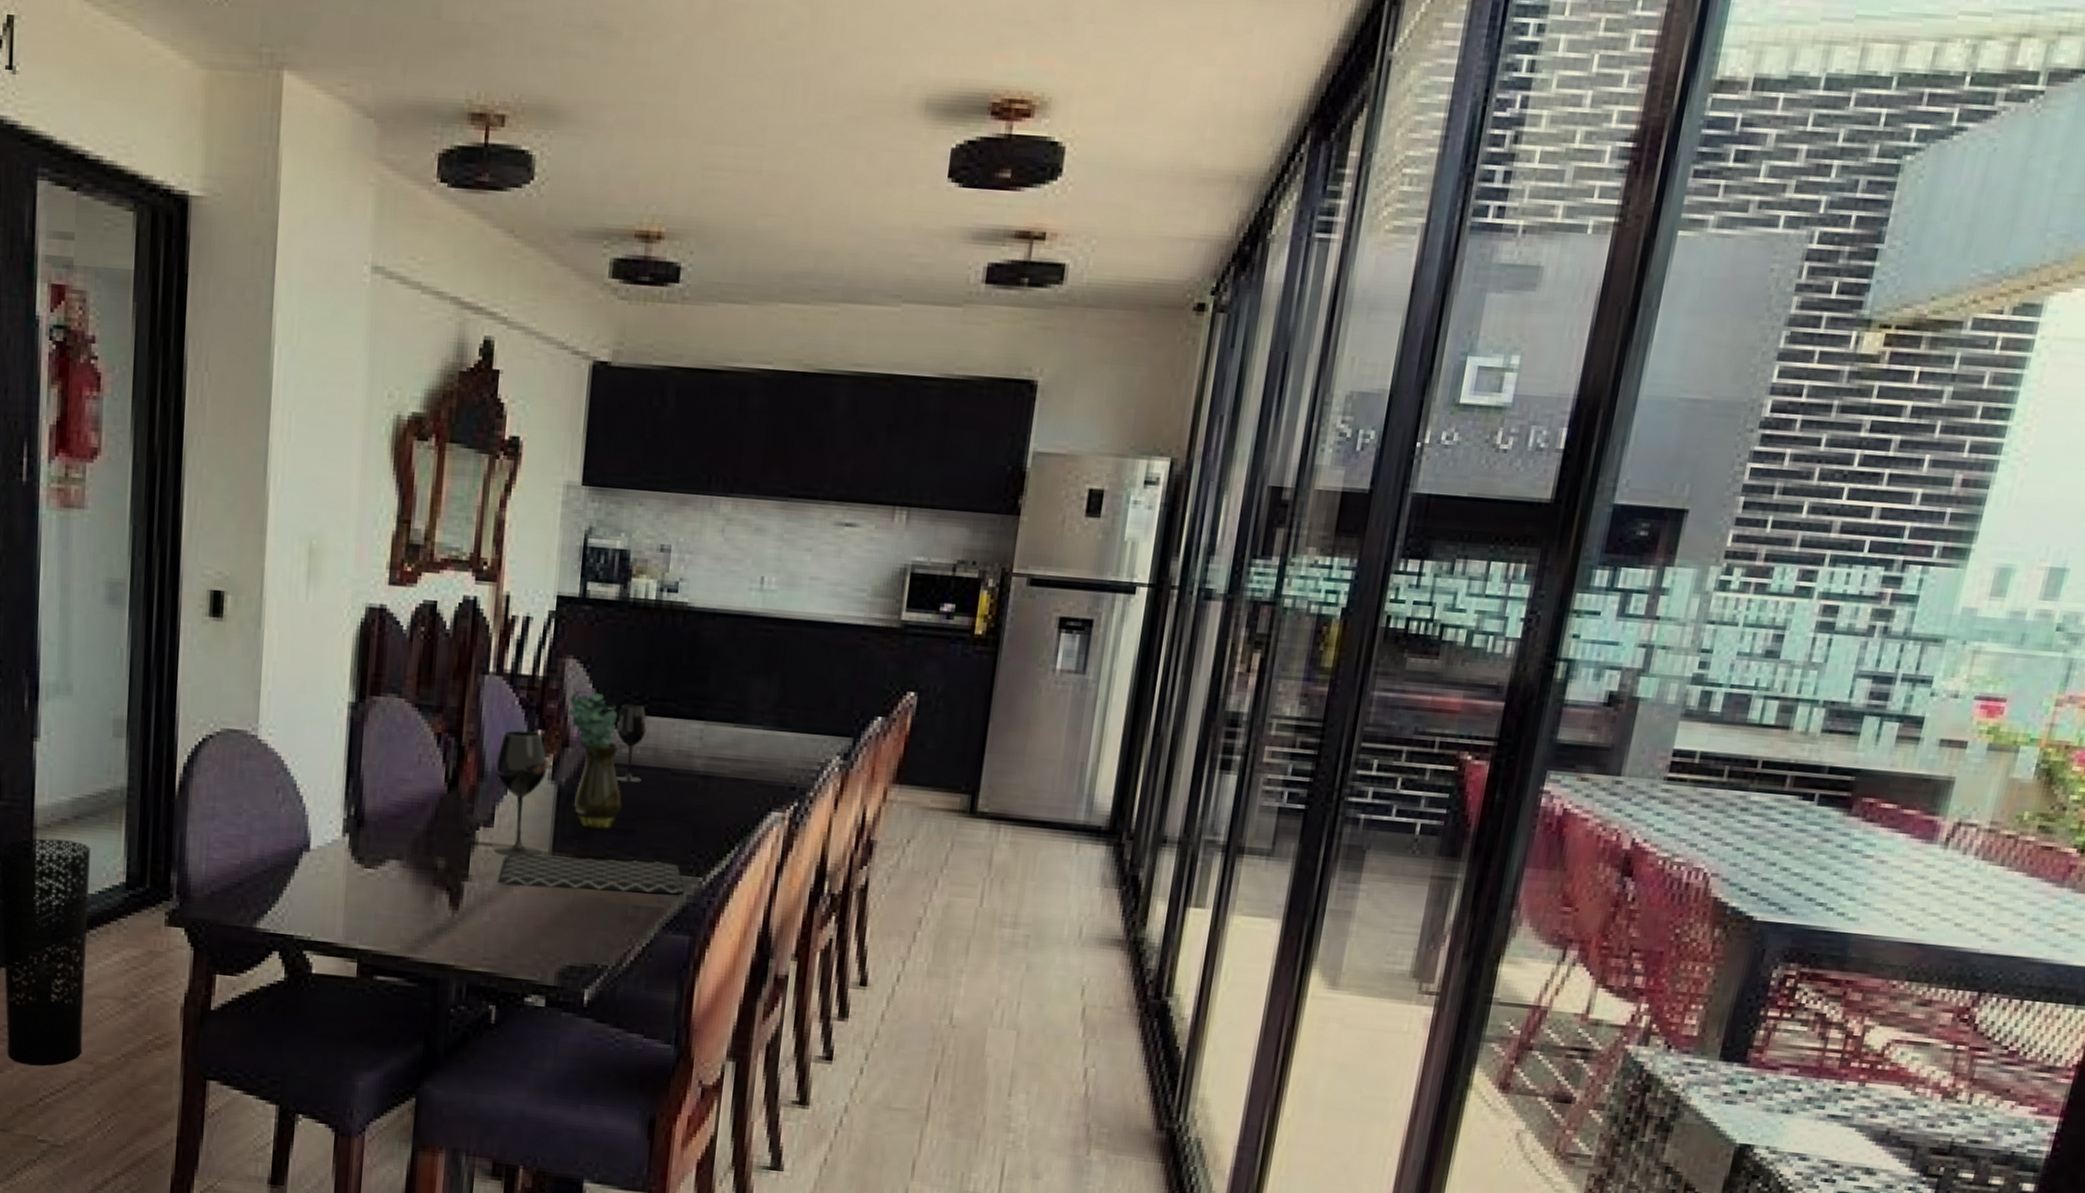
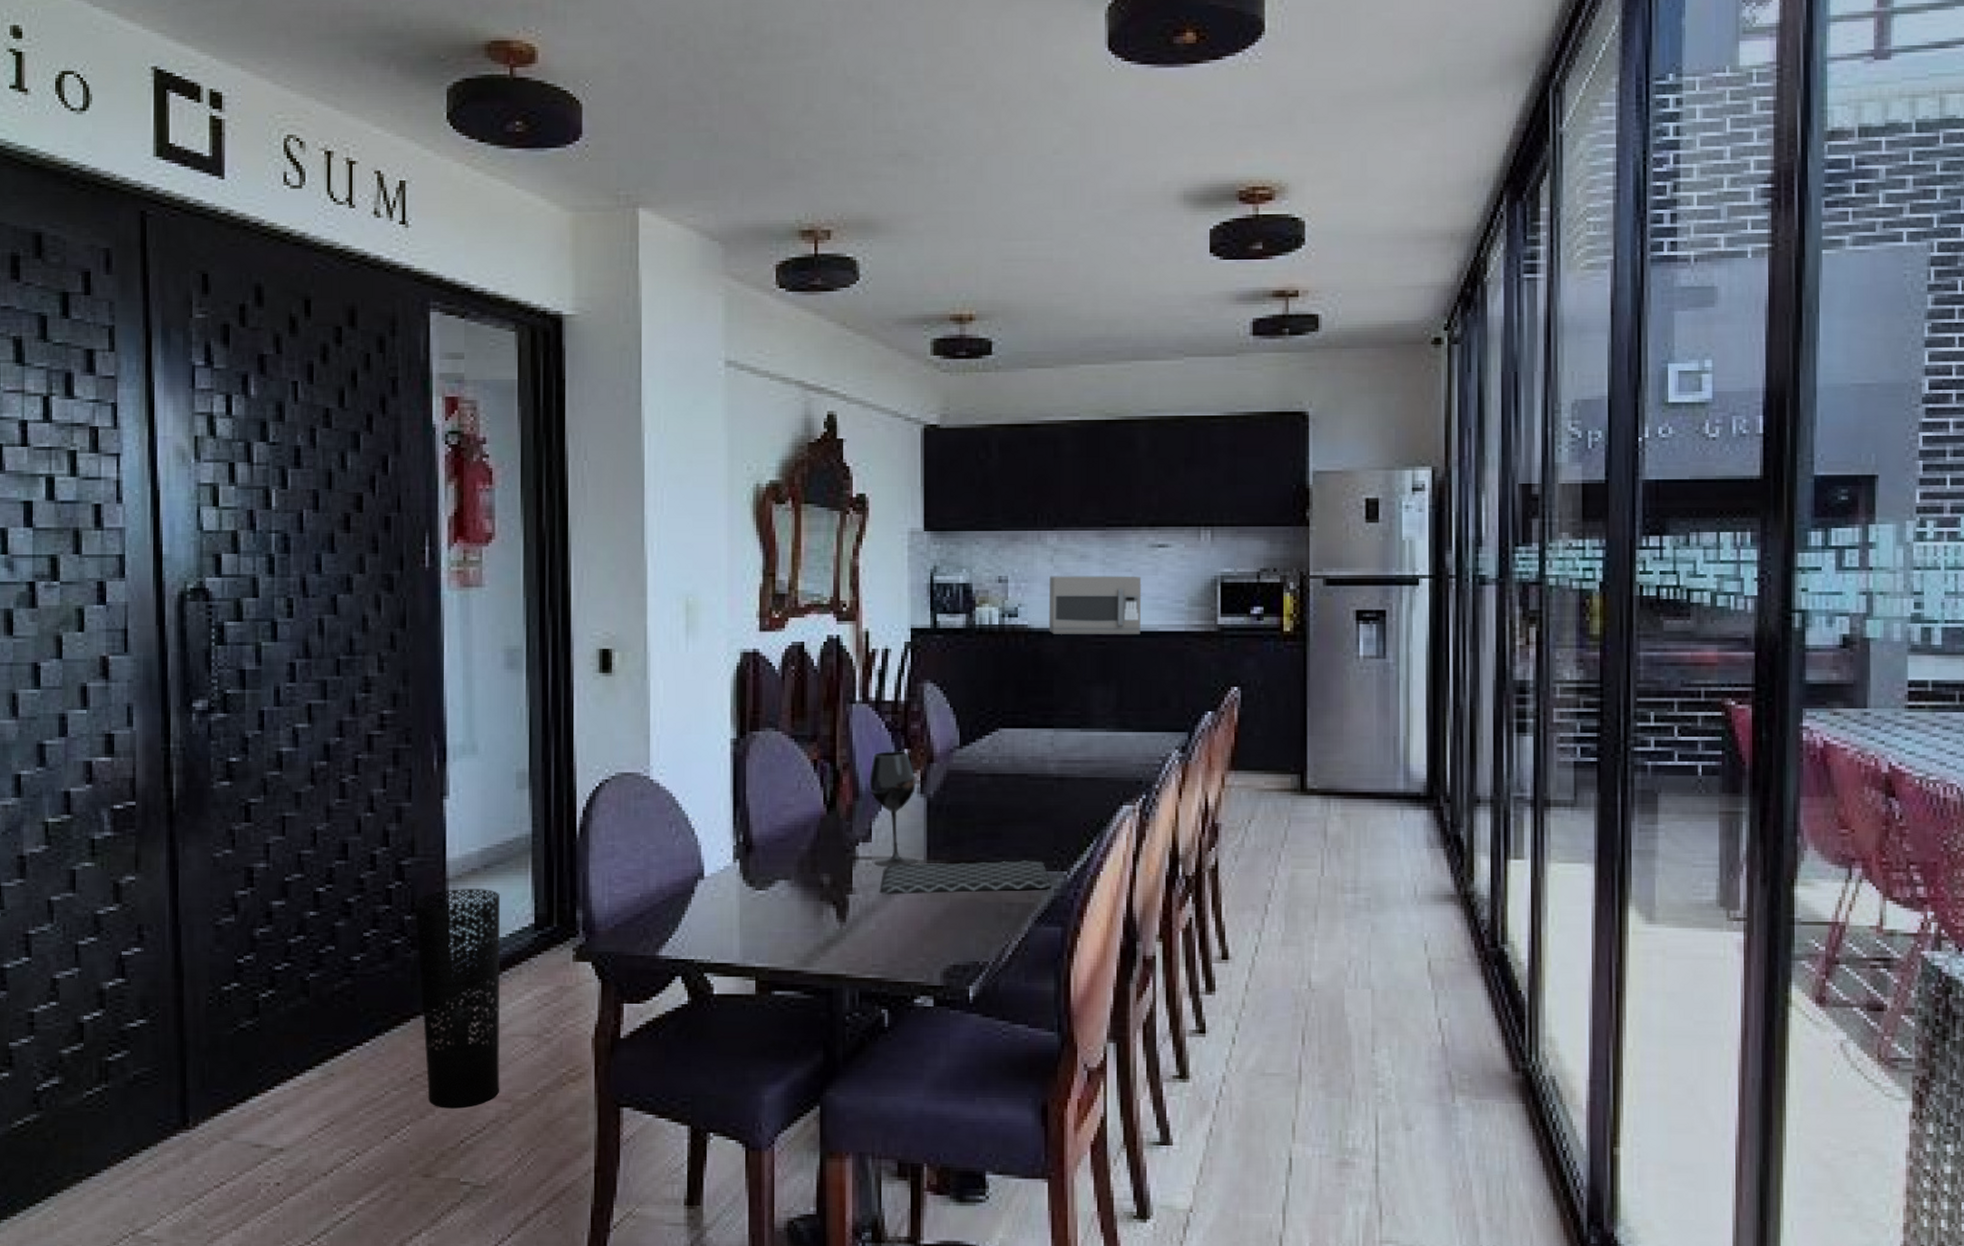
vase: present [567,685,623,832] -> none [929,706,988,838]
wine glass: present [616,704,647,784] -> none [975,720,1003,790]
microwave: none [710,549,822,624] -> present [1048,576,1142,634]

